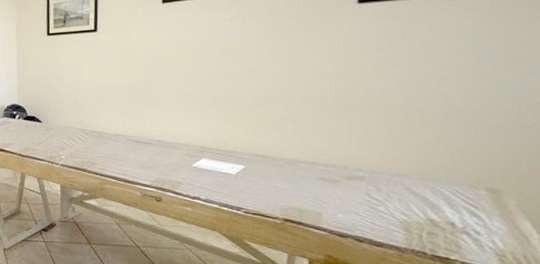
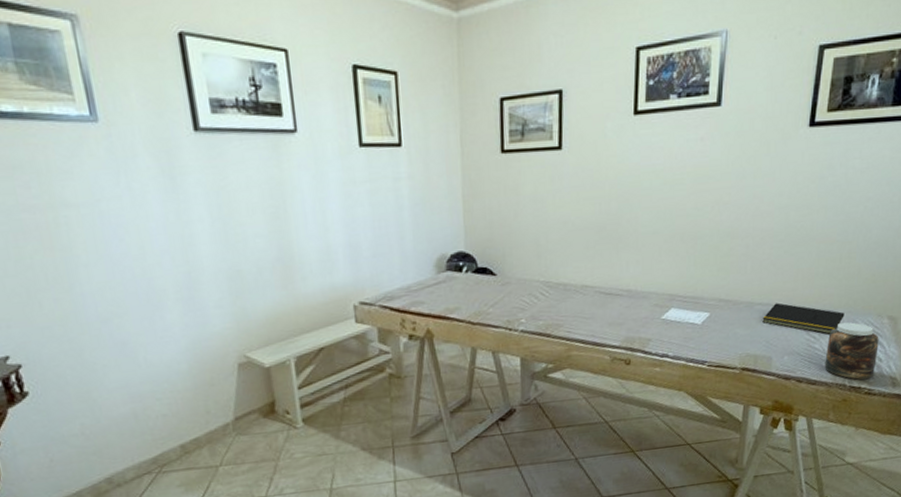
notepad: none [308,162,419,199] -> present [762,302,845,334]
jar: none [394,189,474,251] -> present [824,322,879,380]

